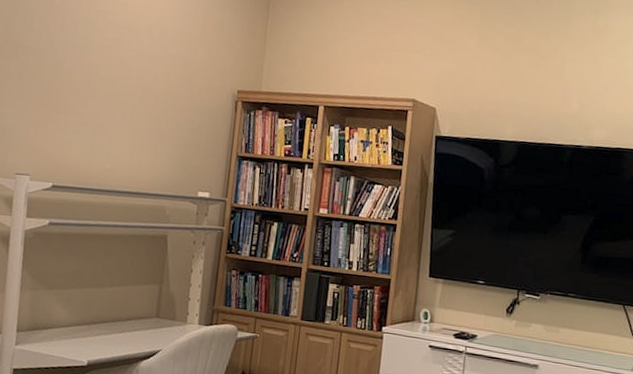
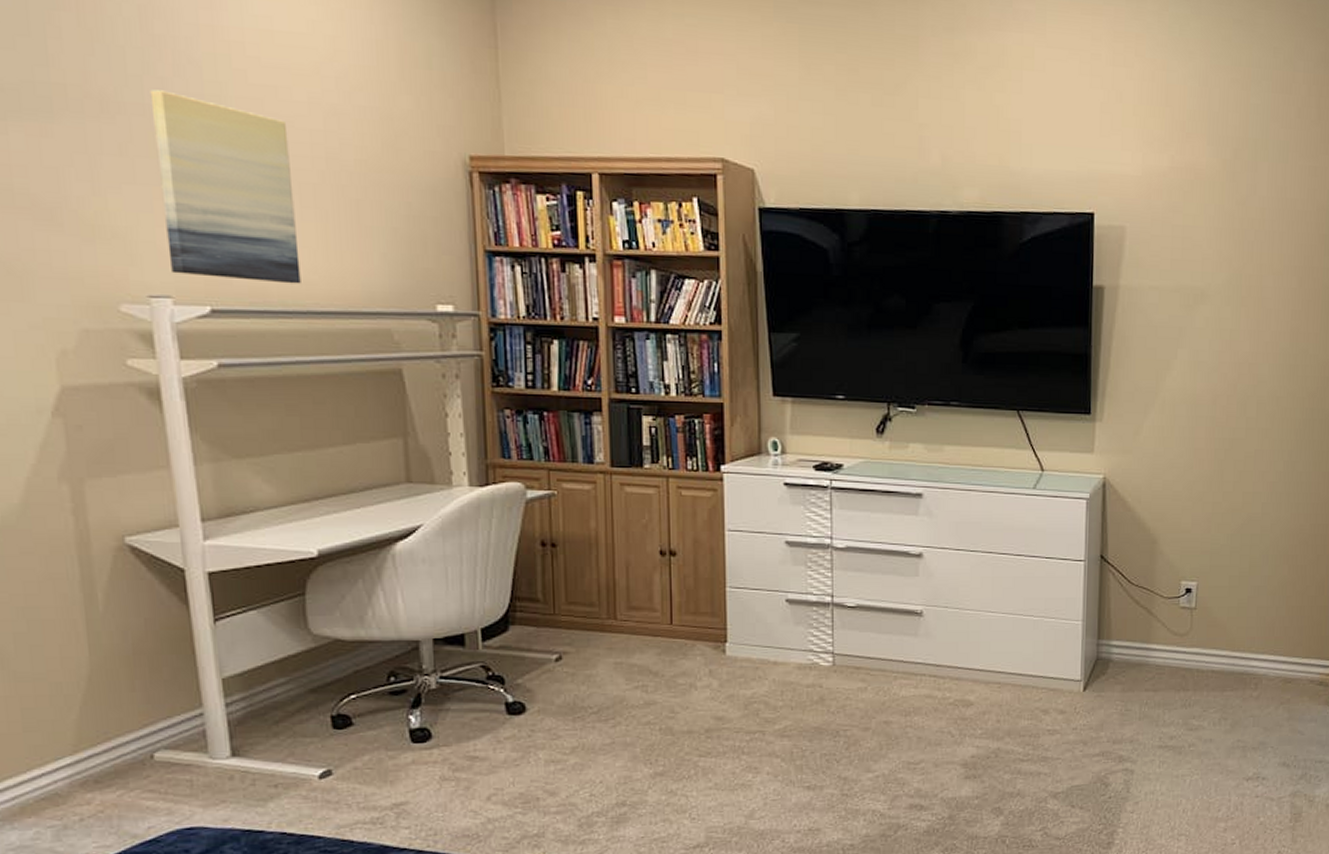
wall art: none [33,40,123,172] -> present [150,89,301,284]

